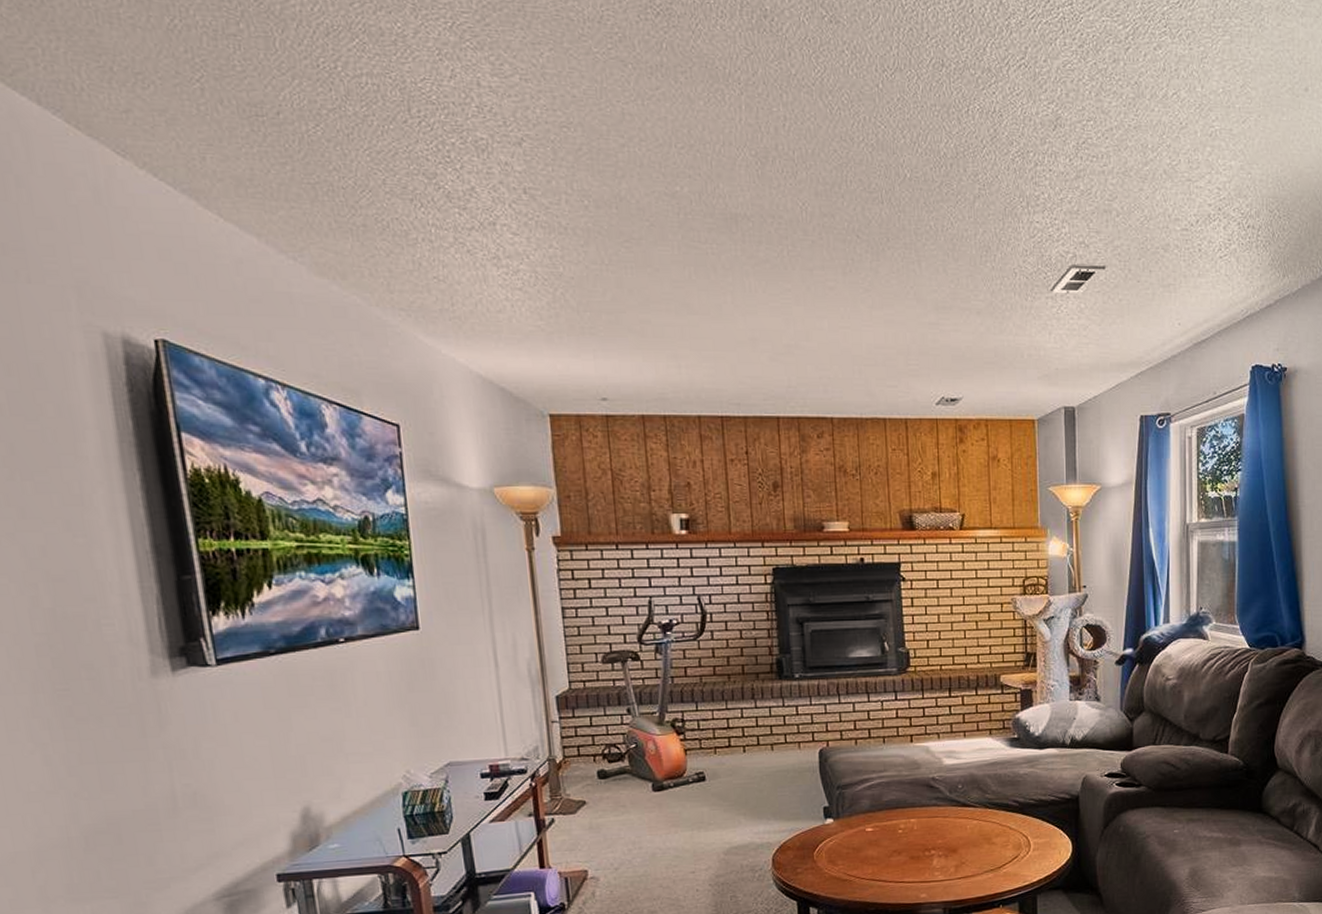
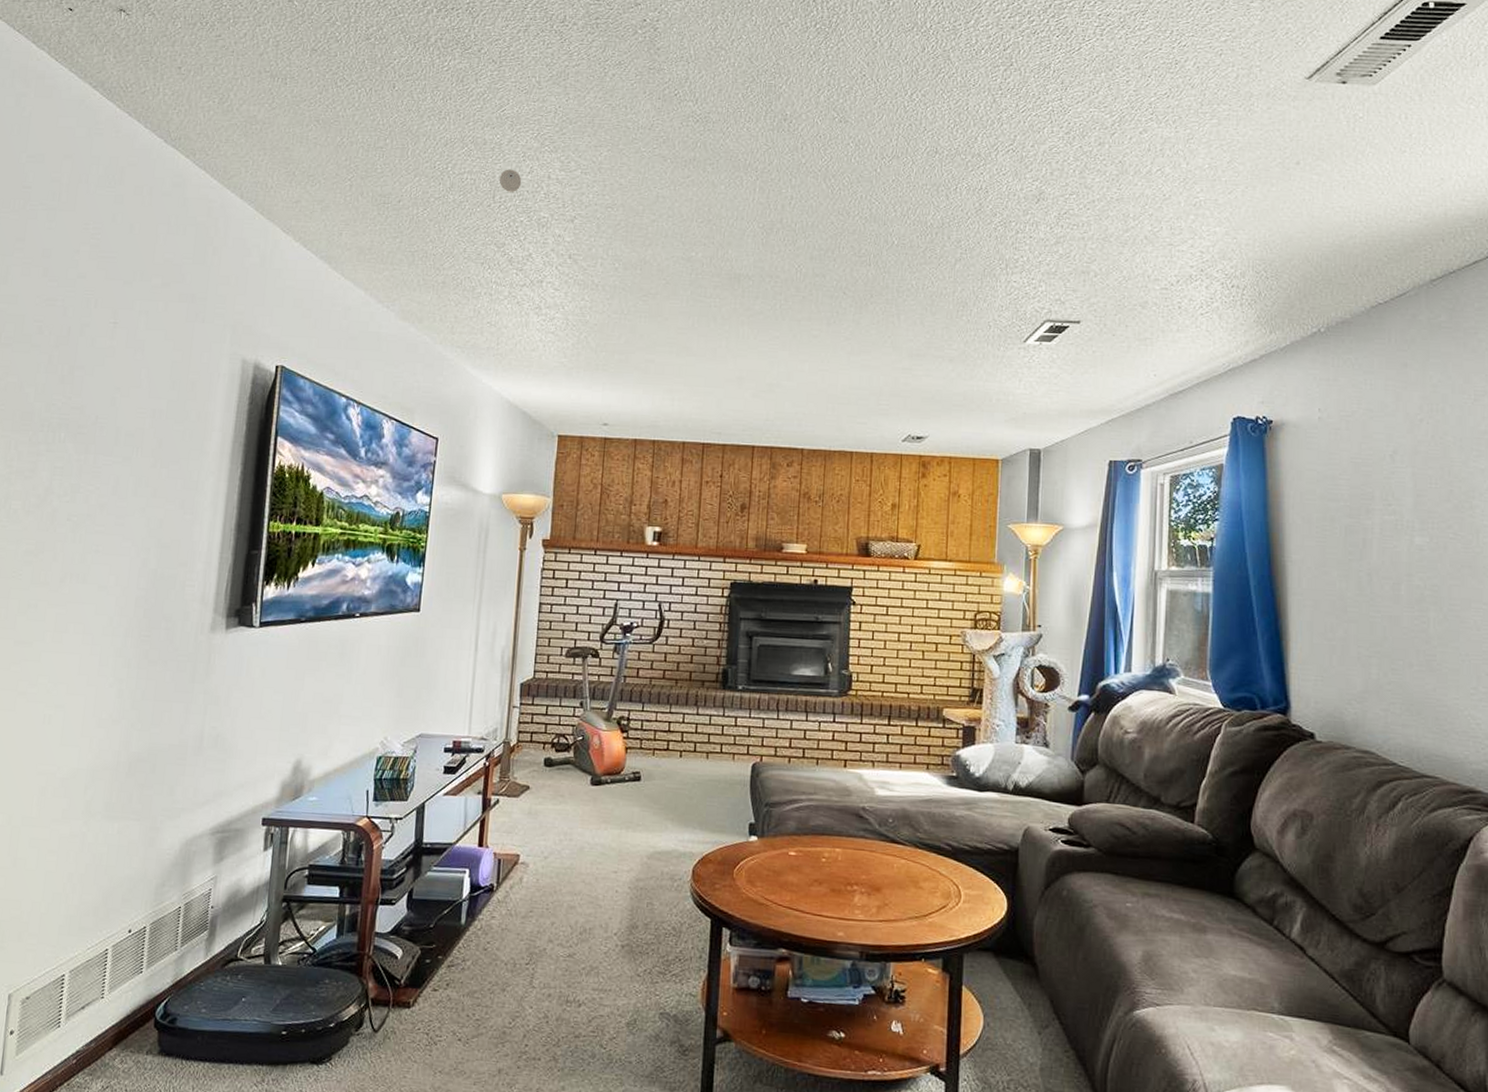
eyeball: none [412,71,444,104] -> present [499,169,522,192]

